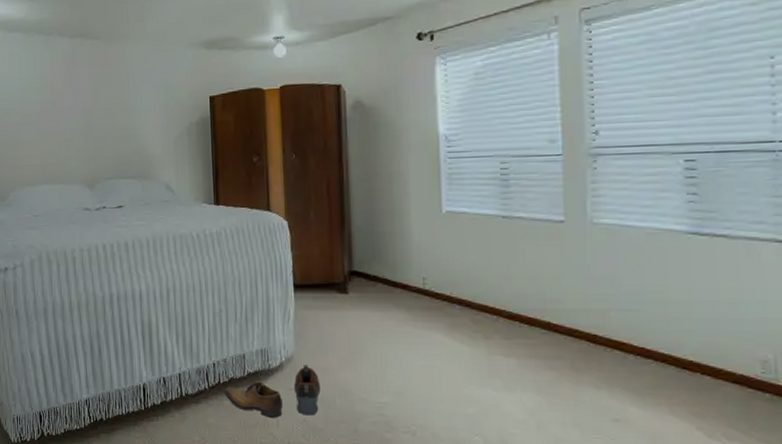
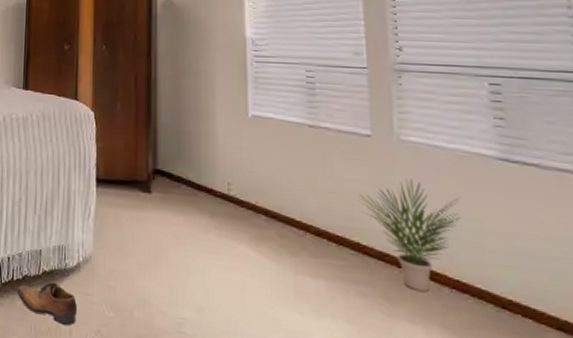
shoe: present [293,365,321,416] -> none [90,267,118,326]
potted plant: none [552,259,650,361] -> present [360,179,461,293]

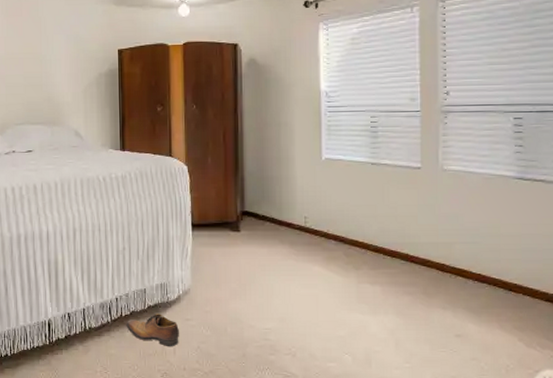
potted plant: present [360,179,461,293] -> none [410,200,486,286]

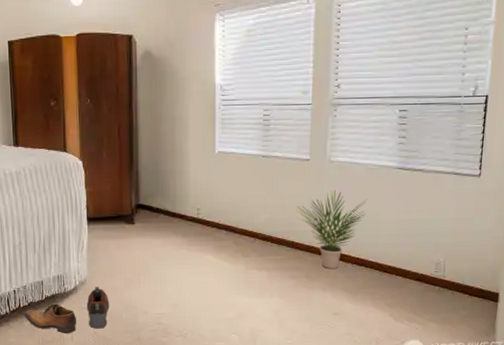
shoe: none [190,297,214,343] -> present [86,287,110,329]
potted plant: none [410,200,486,286] -> present [297,190,368,270]

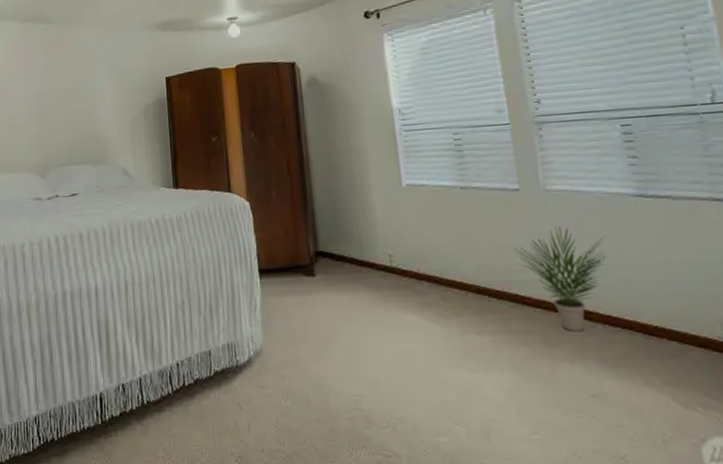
shoe: present [24,304,76,333] -> none [190,381,254,422]
shoe: present [86,287,110,329] -> none [264,358,293,416]

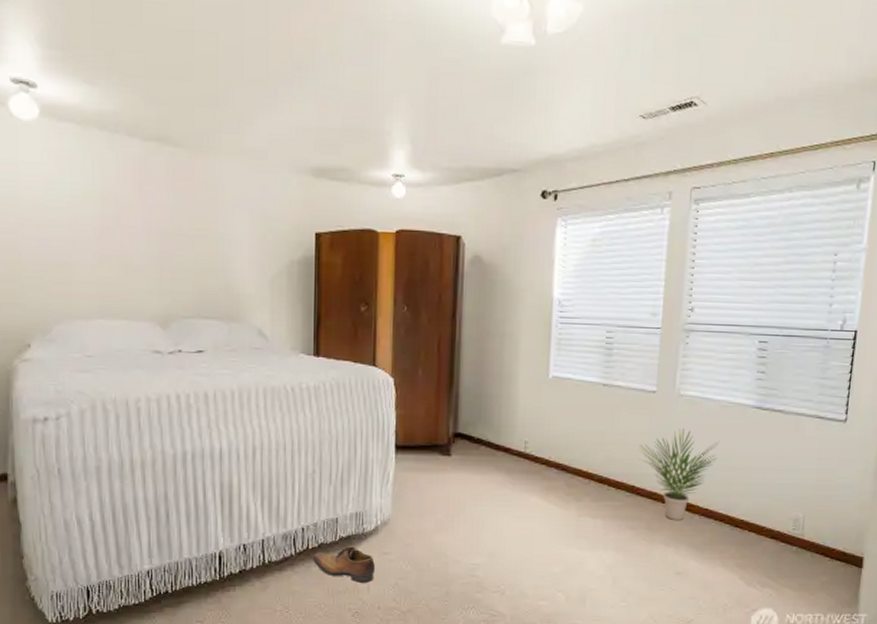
shoe: none [190,381,254,422] -> present [313,546,375,583]

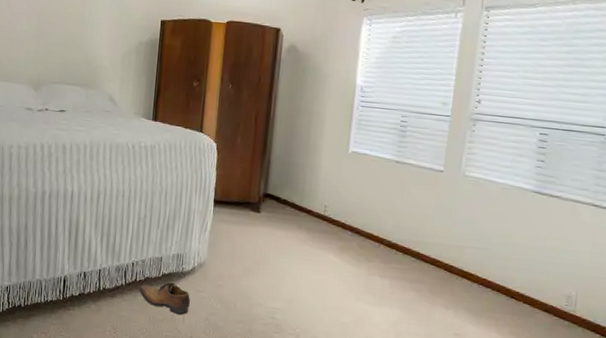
potted plant: present [639,428,720,521] -> none [426,205,500,288]

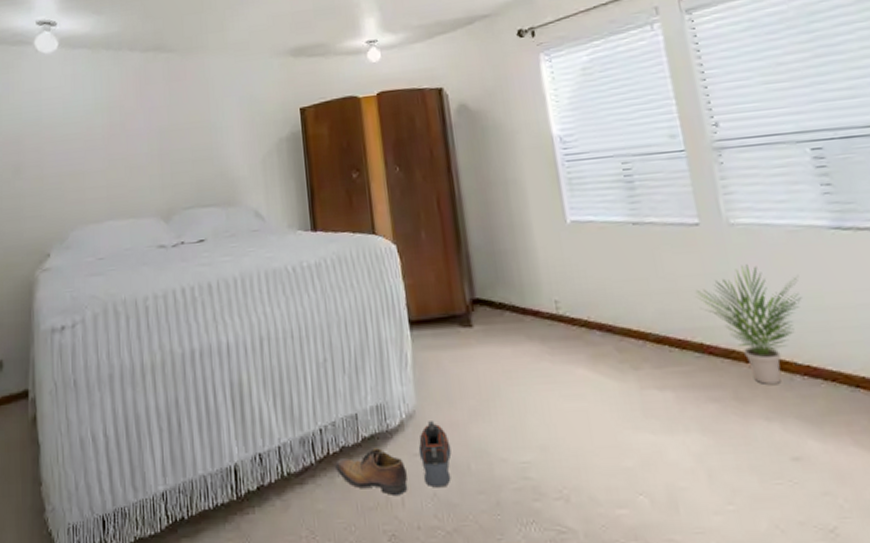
shoe: none [201,271,226,315] -> present [418,421,452,488]
potted plant: none [426,205,500,288] -> present [696,264,802,386]

